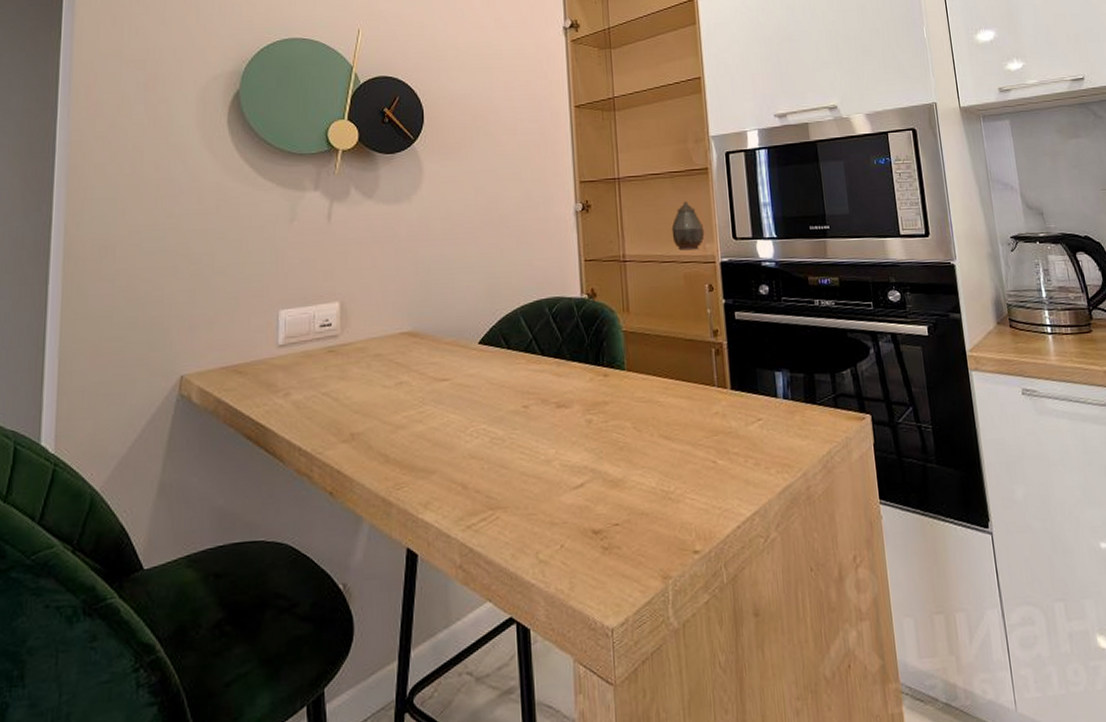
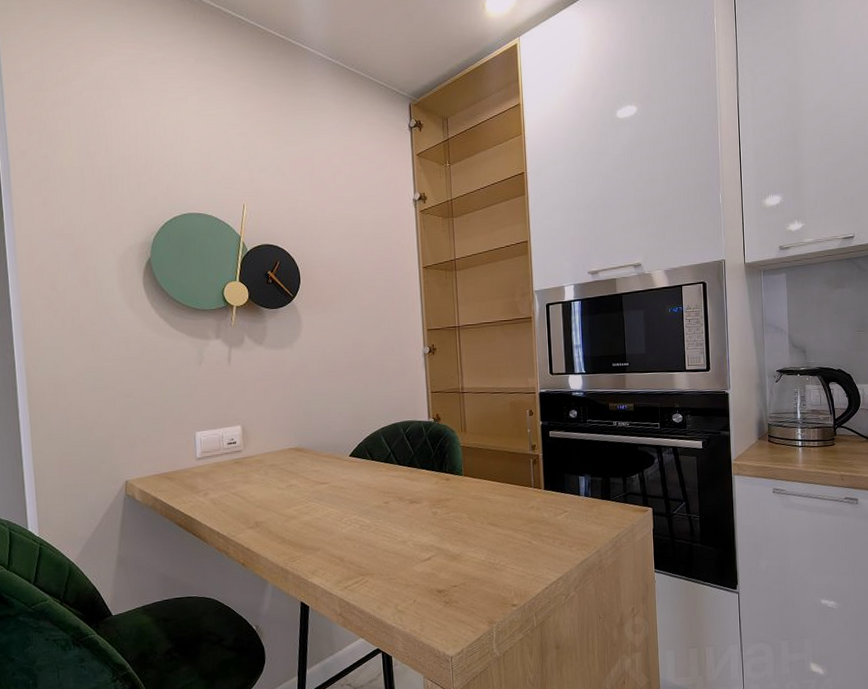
decorative jar: present [671,201,704,251] -> none [501,344,527,384]

